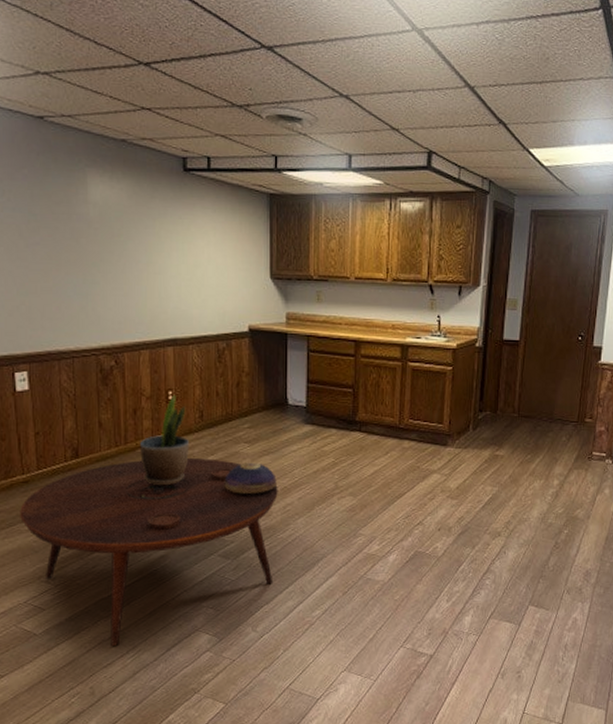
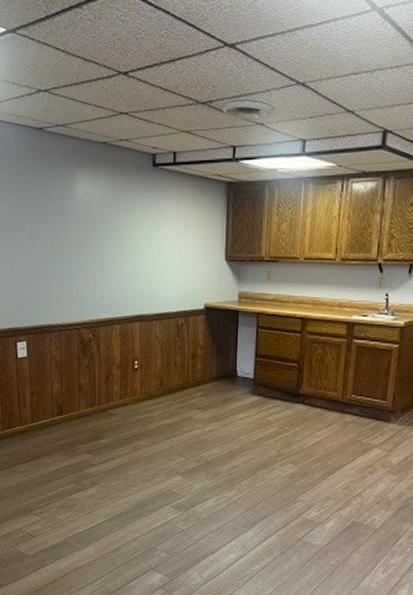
coffee table: present [20,457,278,646] -> none [18,419,226,573]
potted plant: present [140,395,189,486] -> none [110,365,150,443]
decorative bowl: present [224,462,277,494] -> none [178,427,225,455]

